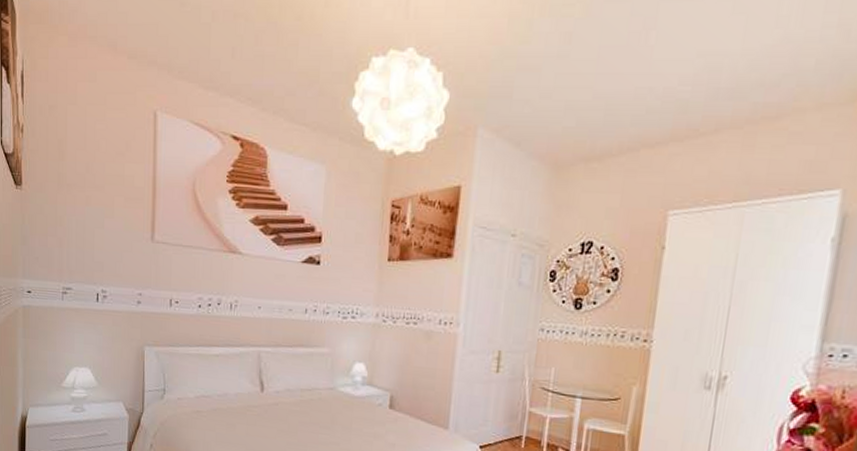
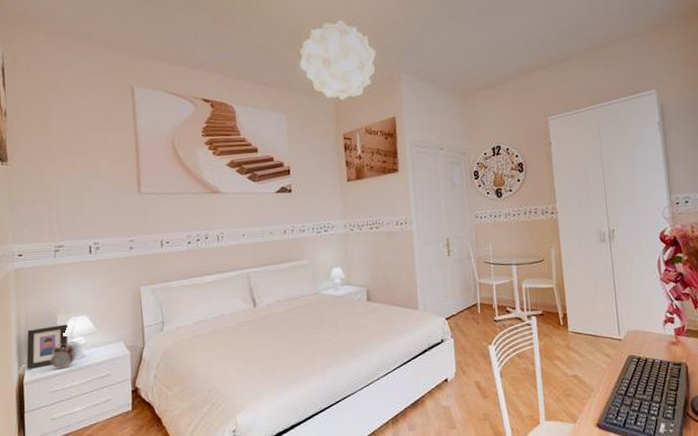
picture frame: none [30,372,71,413] -> present [26,324,69,369]
alarm clock: none [52,392,76,420] -> present [50,342,76,371]

